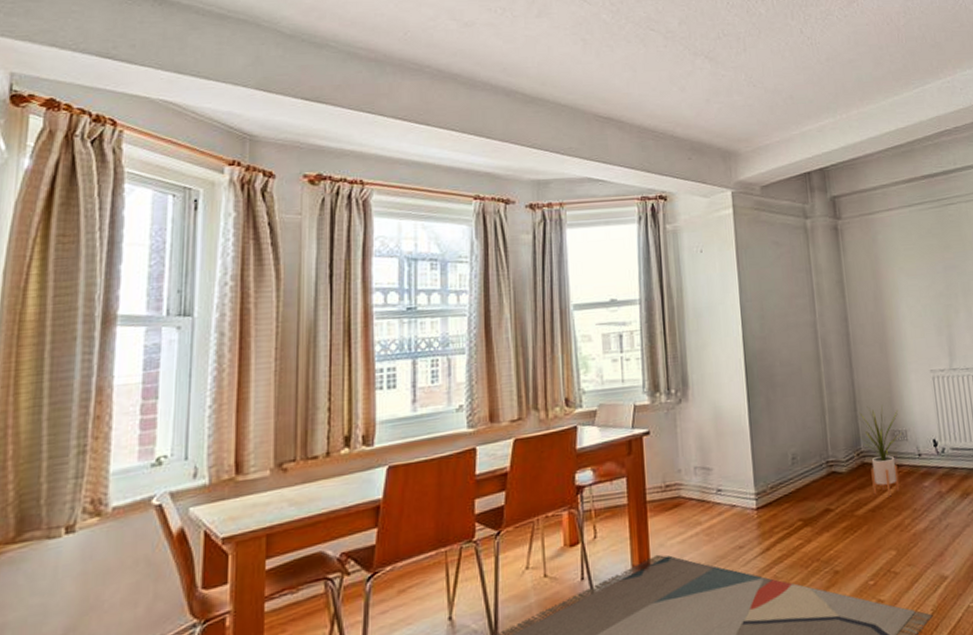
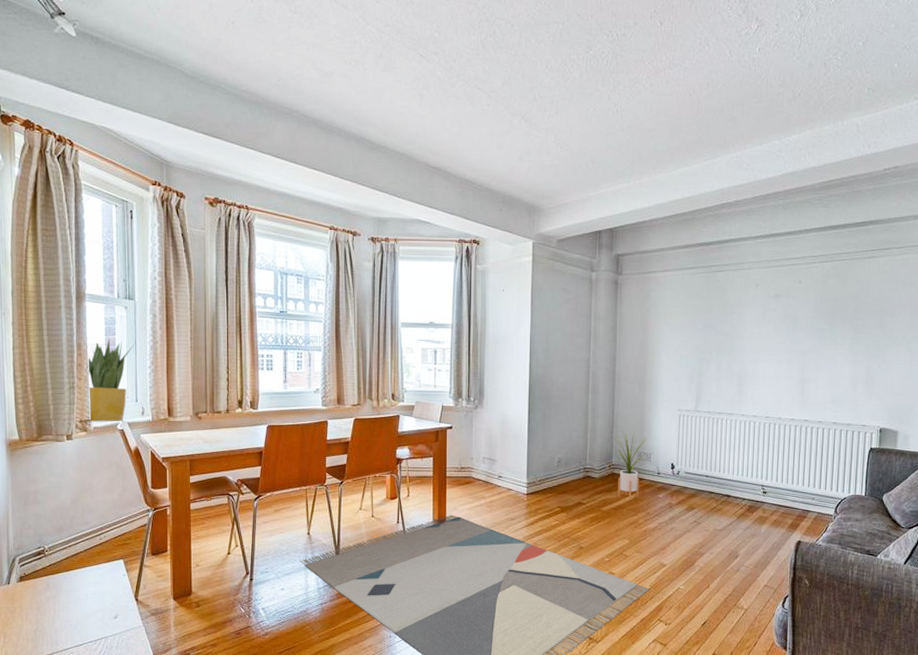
planter: none [85,375,189,503] -> present [76,340,135,422]

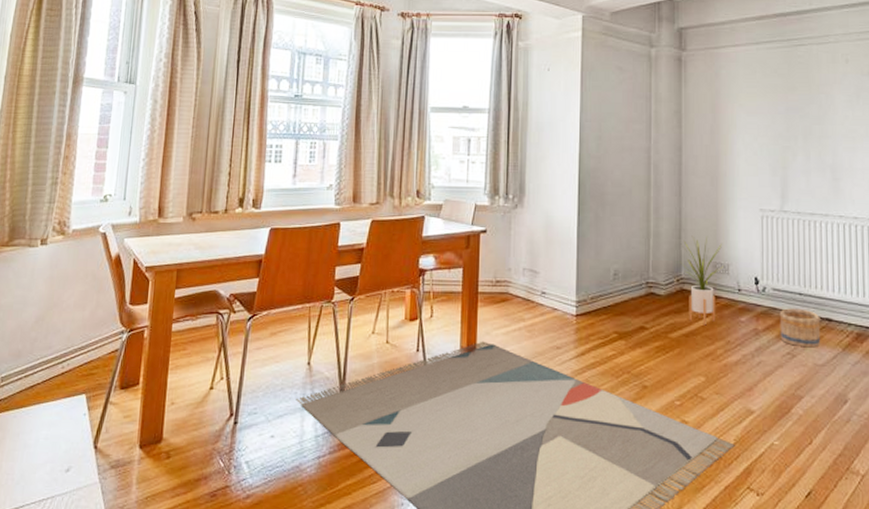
planter: present [76,340,135,422] -> none [54,129,130,224]
basket: none [689,487,721,517] -> present [779,308,821,348]

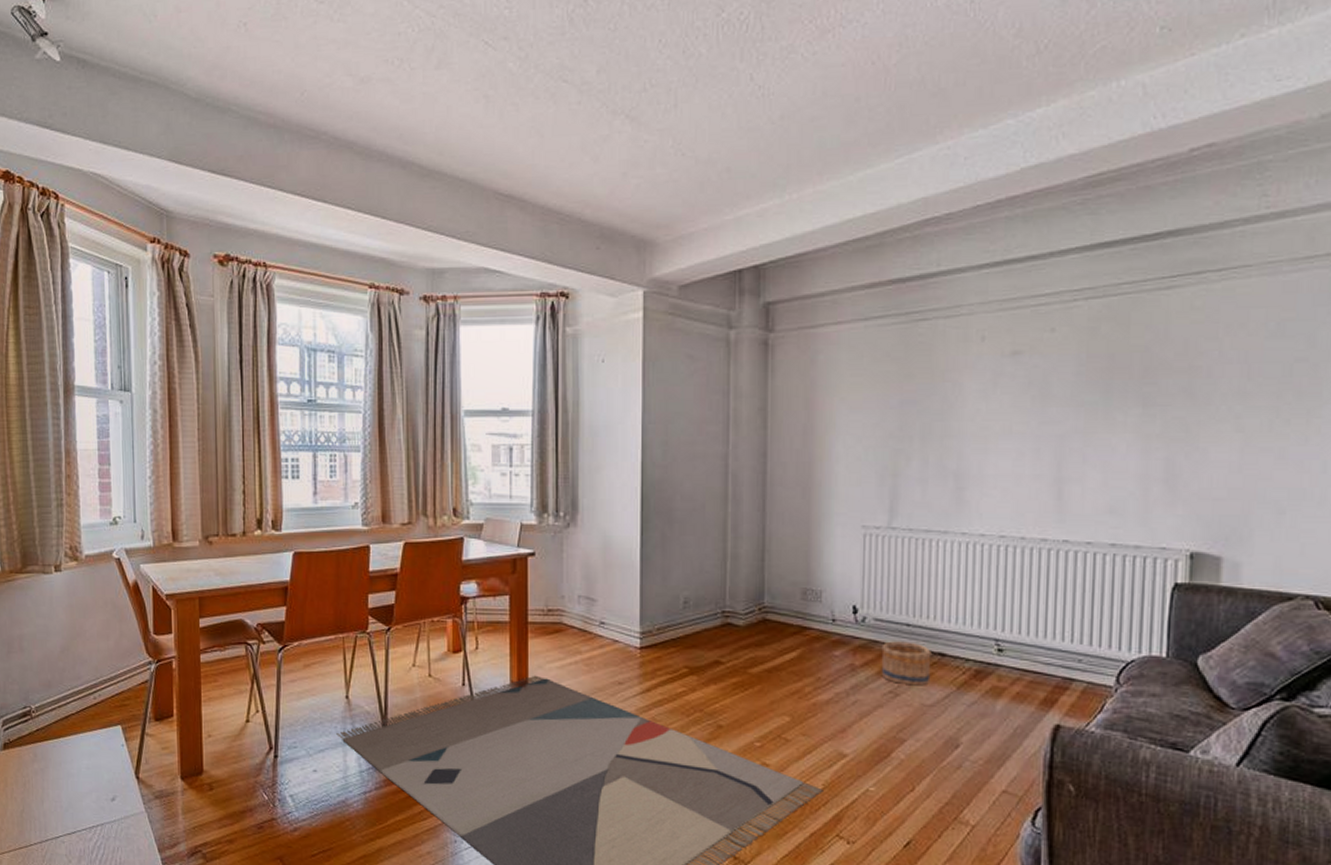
house plant: present [681,235,723,326] -> none [763,557,815,660]

